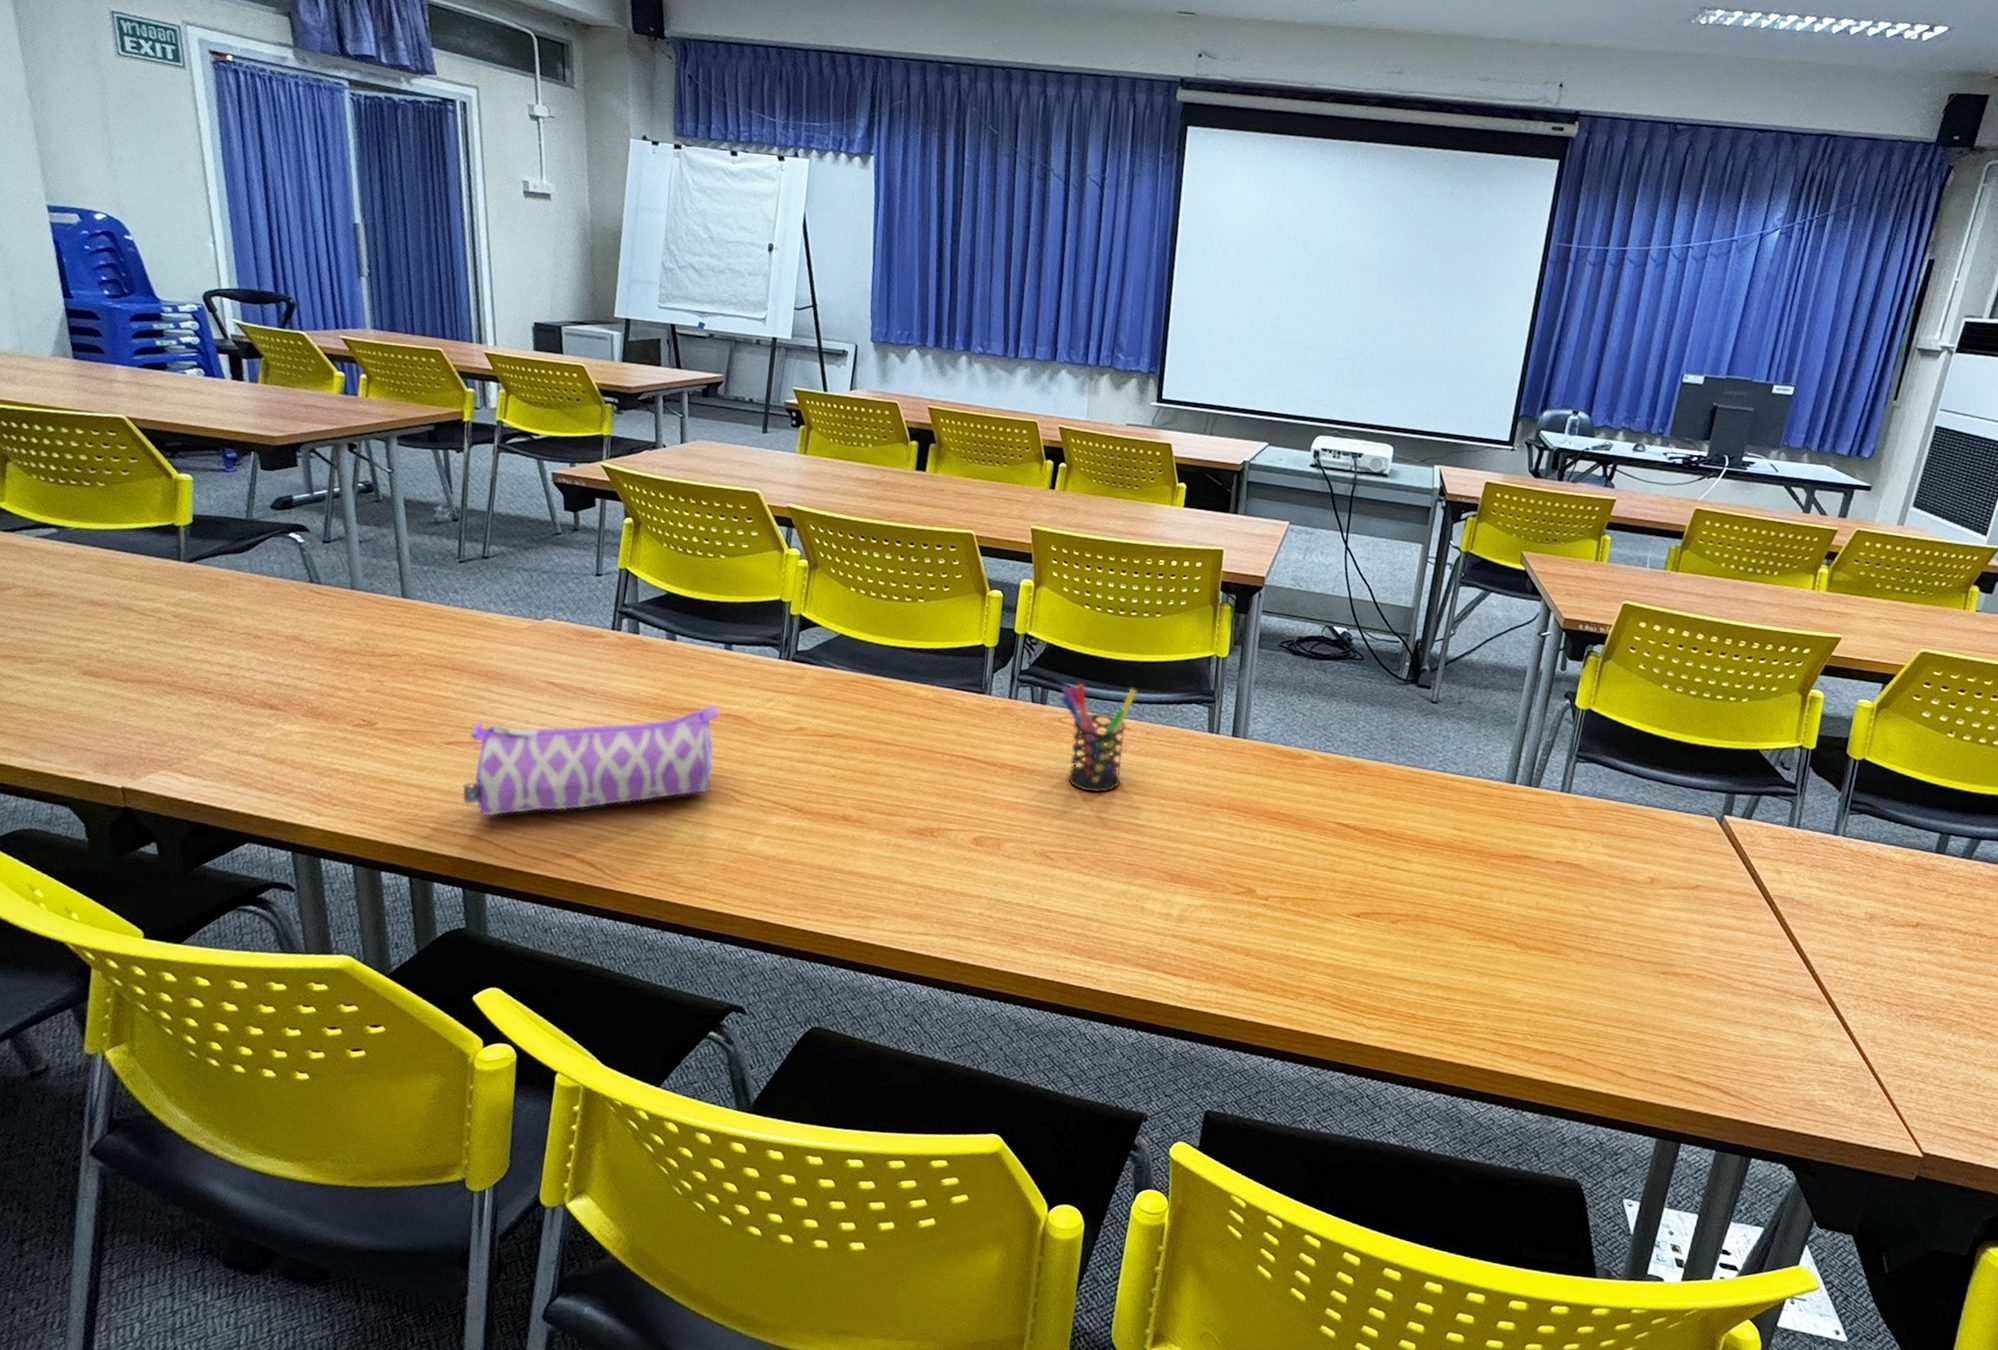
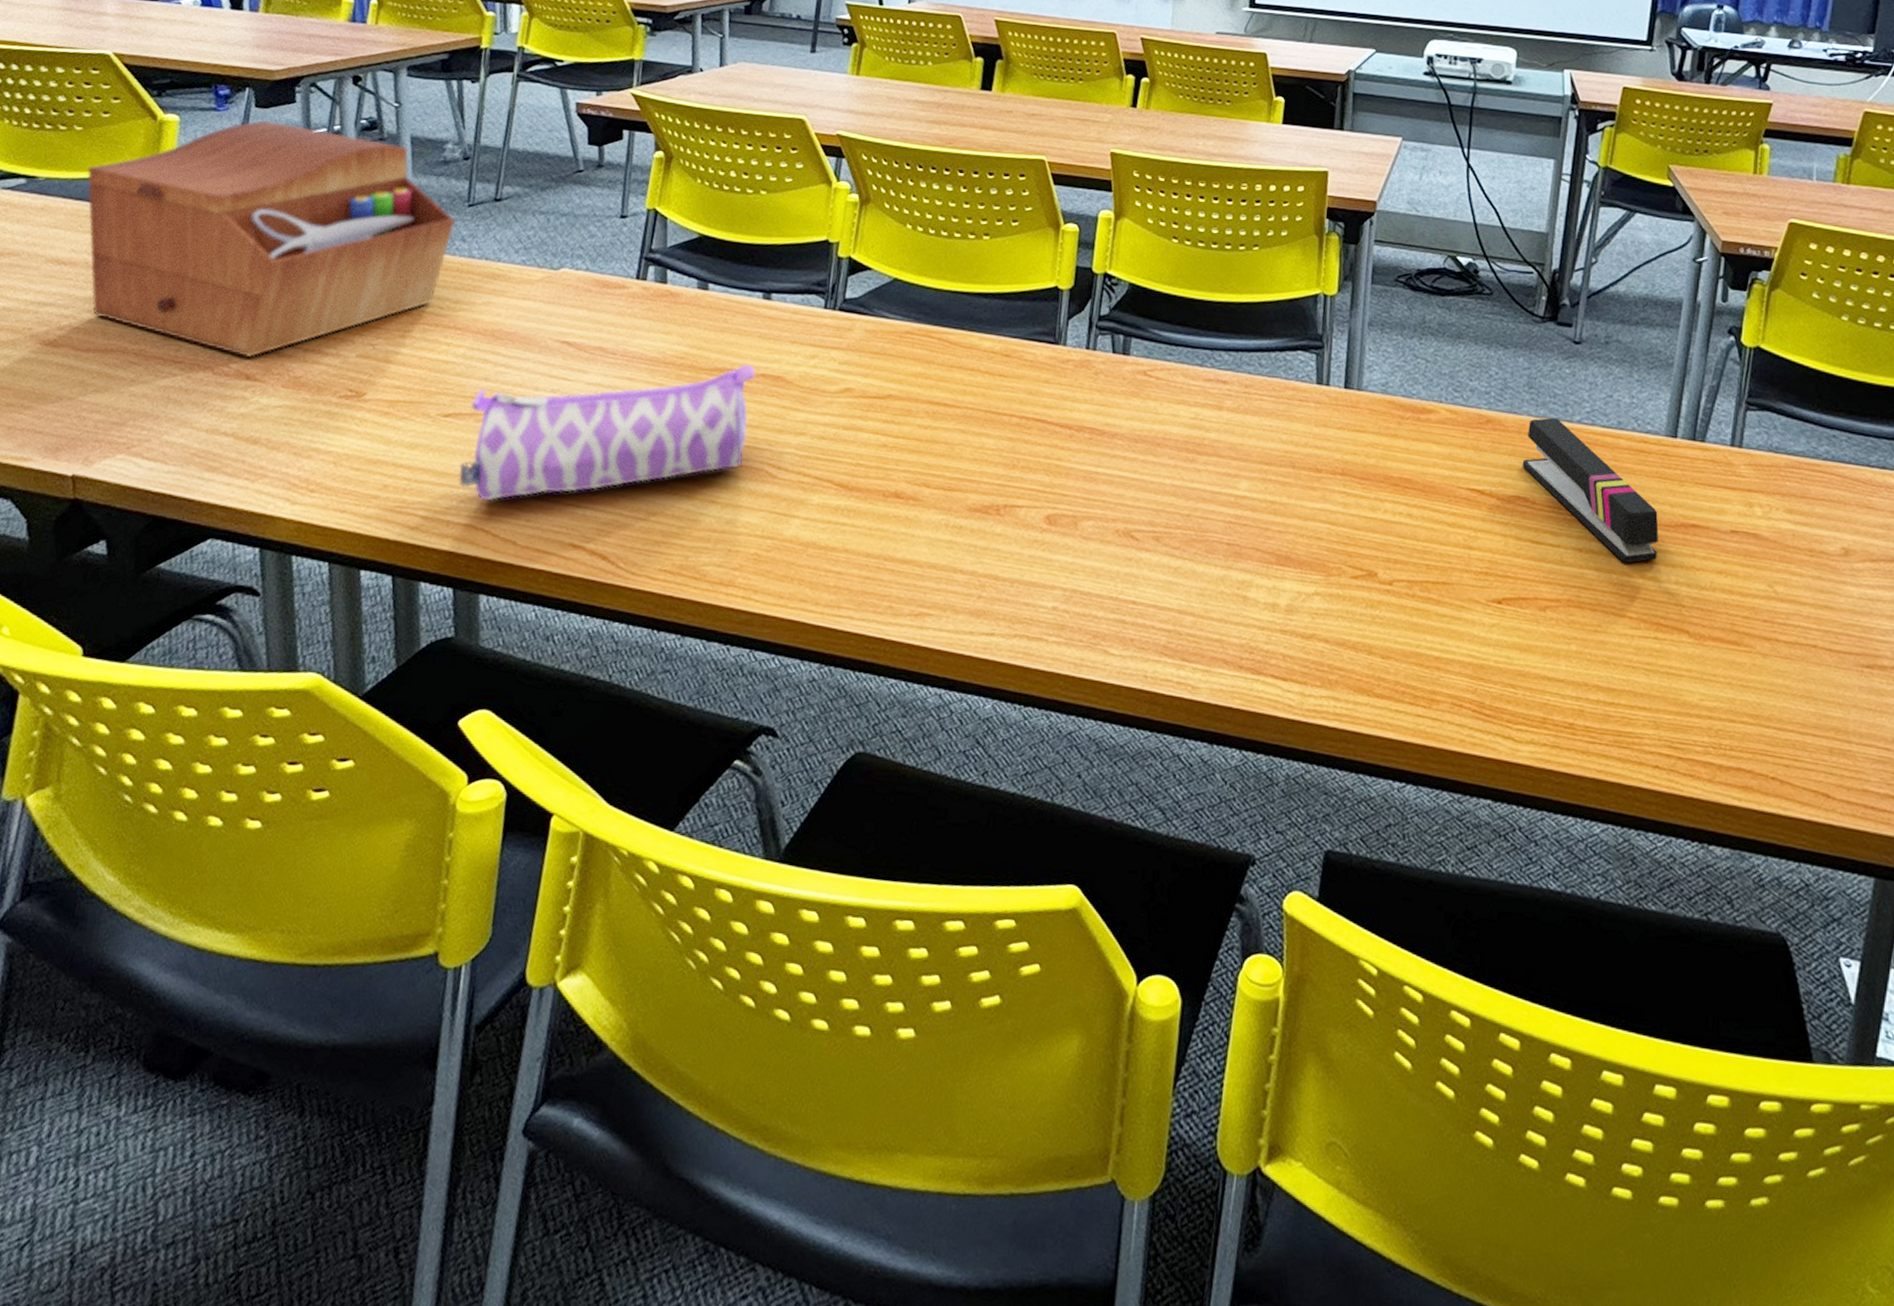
sewing box: none [112,481,448,690] -> present [87,120,455,358]
pen holder: present [1061,683,1137,793] -> none [1146,329,1234,459]
stapler: none [1382,765,1496,886] -> present [1522,417,1659,563]

